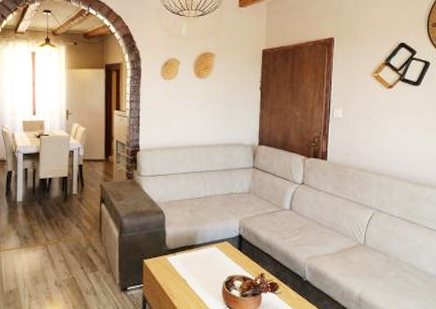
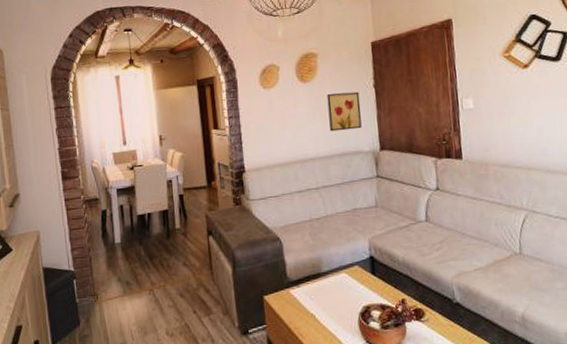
wall art: none [218,90,247,124] -> present [327,91,362,132]

